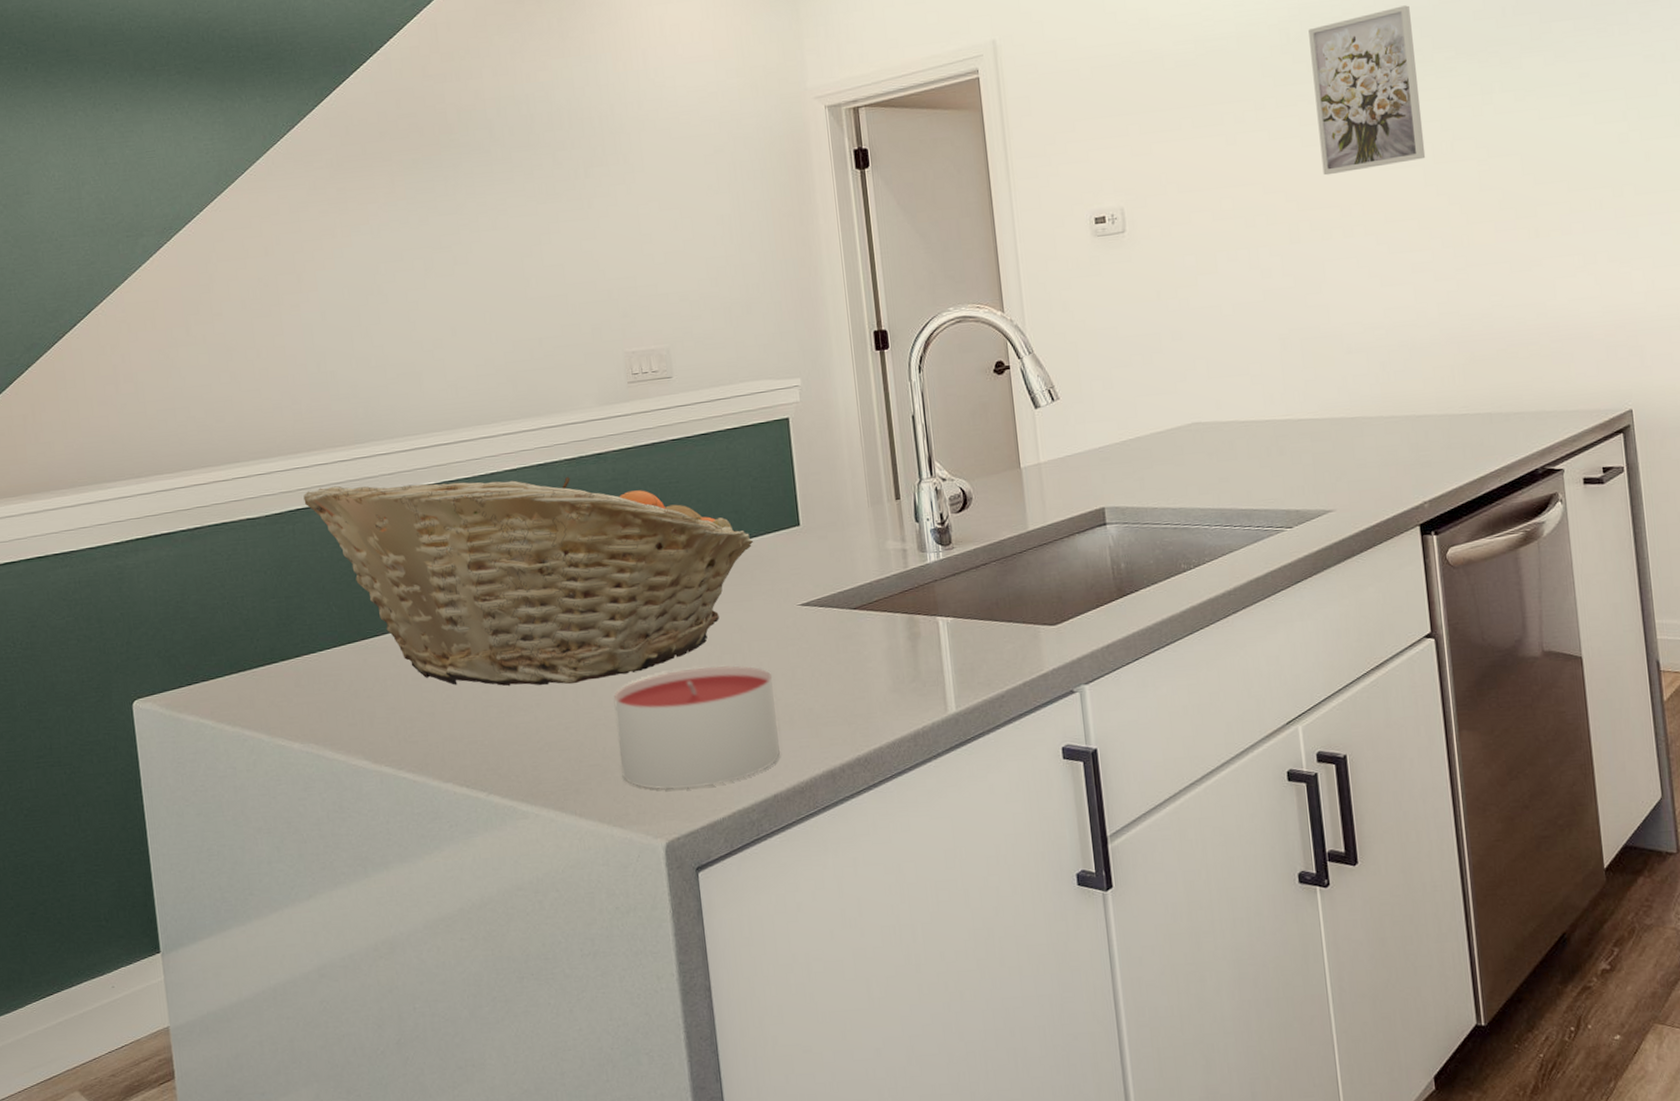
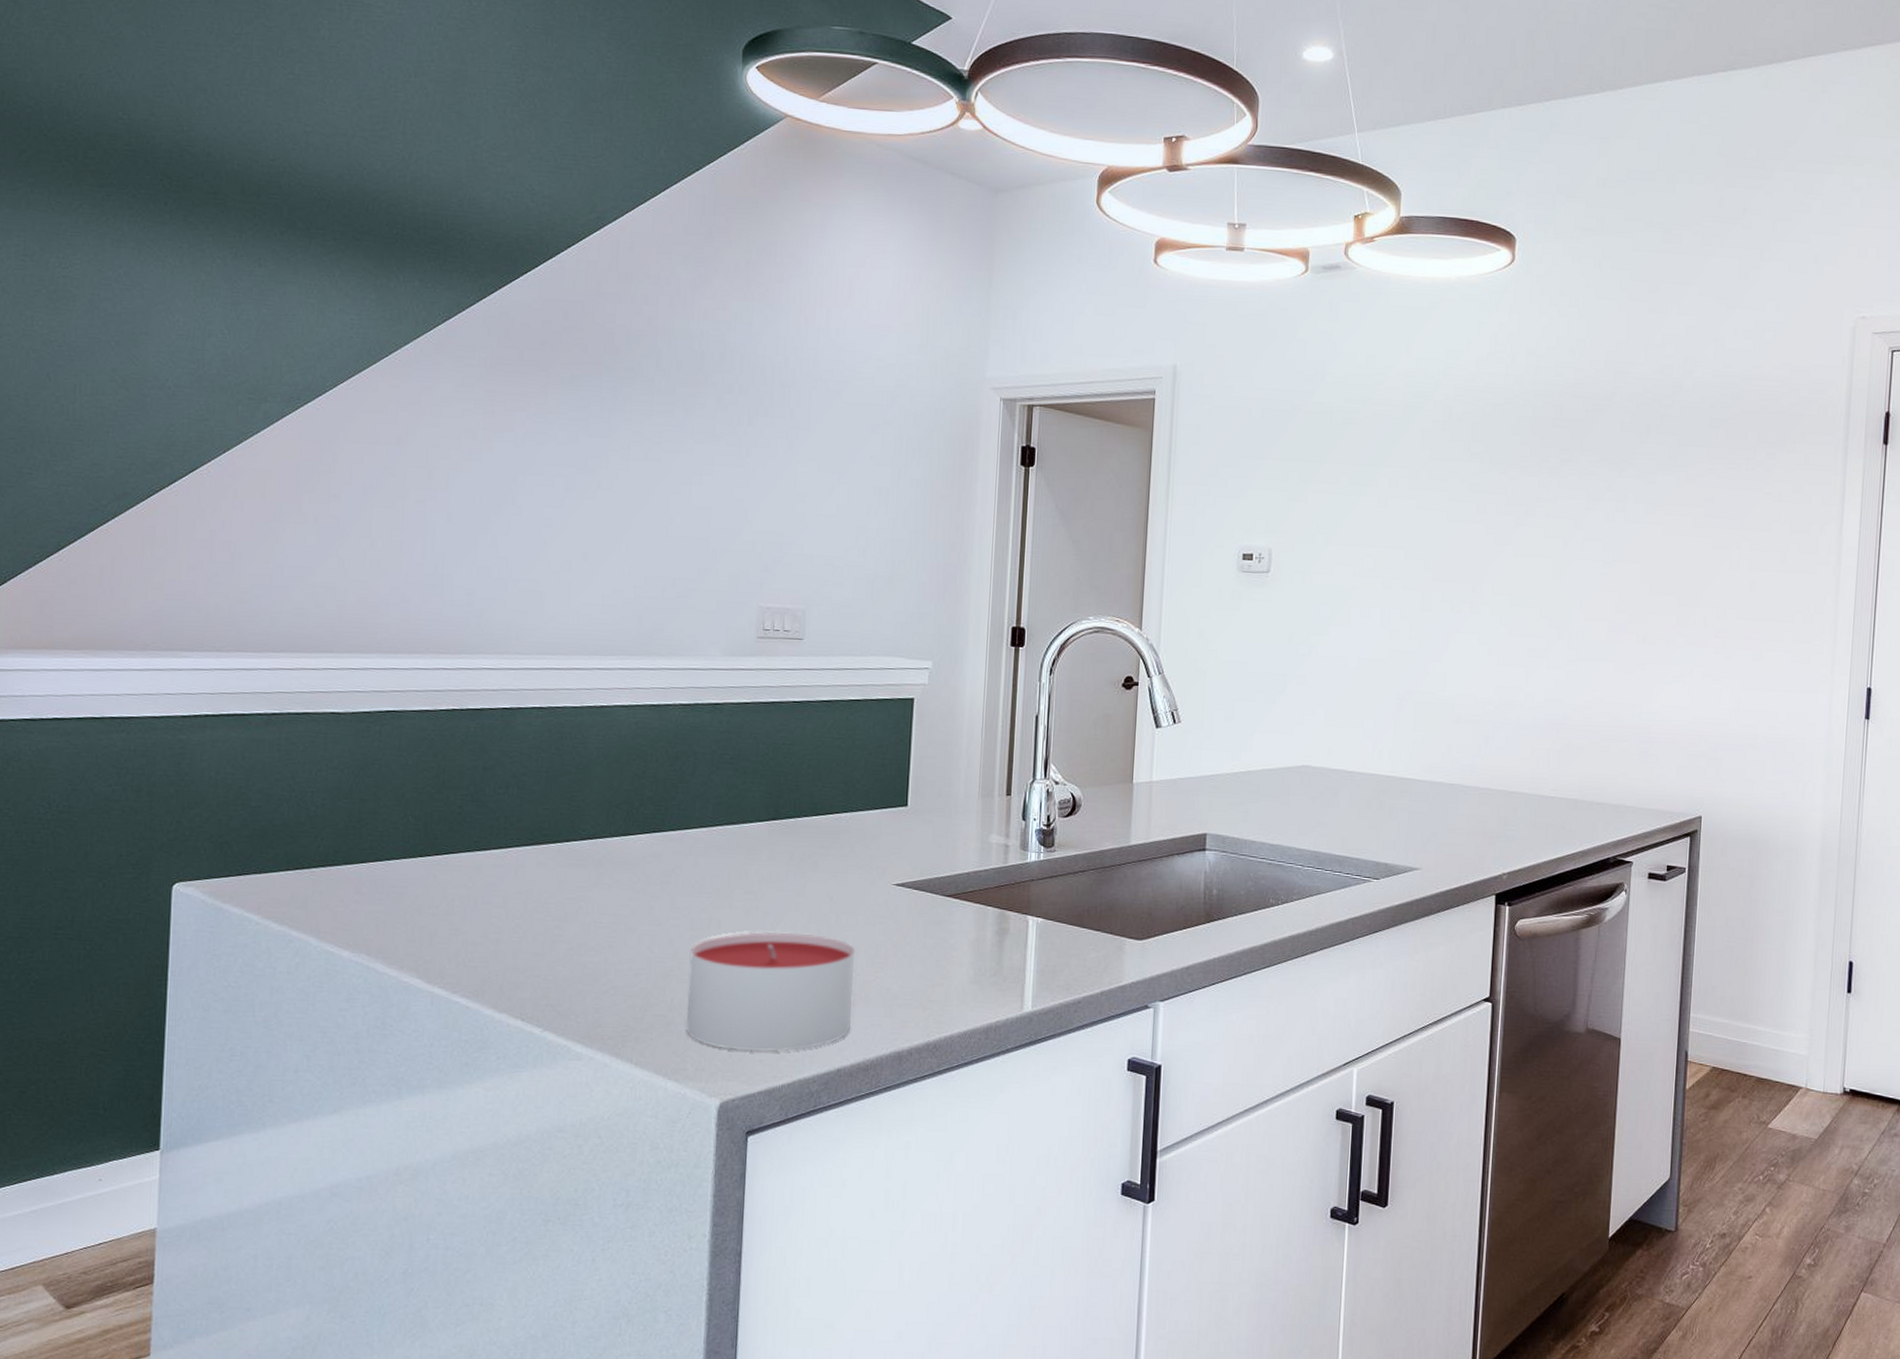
fruit basket: present [303,476,754,687] -> none [396,692,859,931]
wall art: present [1308,5,1426,176] -> none [1462,405,1565,552]

